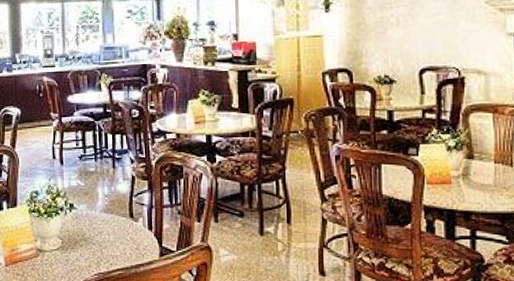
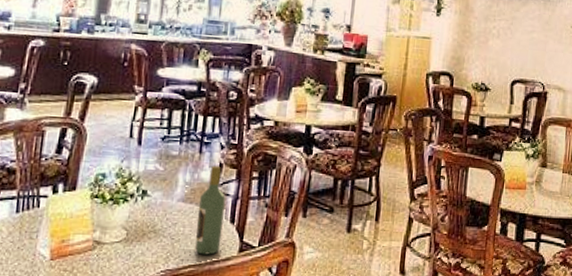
wine bottle: none [118,178,143,259] -> present [195,165,226,255]

